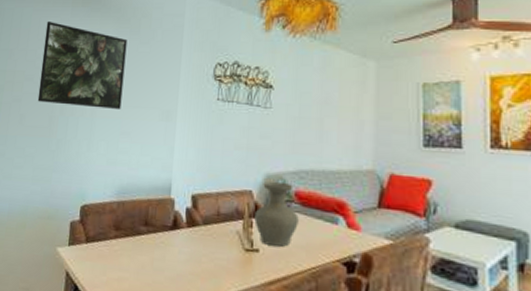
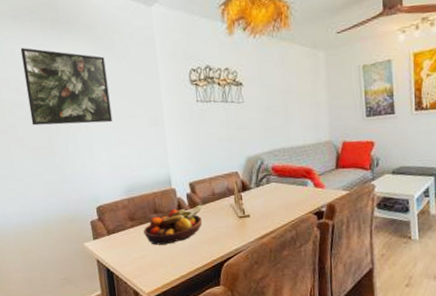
fruit bowl: none [127,224,203,269] -> present [143,204,203,245]
vase: present [254,181,299,247] -> none [242,161,278,211]

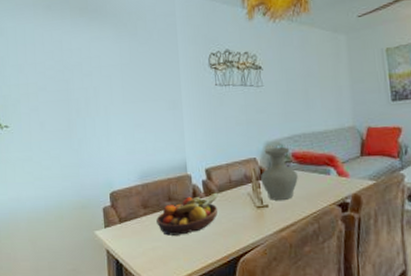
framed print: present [20,47,113,126] -> none [49,34,131,109]
vase: none [242,161,278,211] -> present [261,147,298,200]

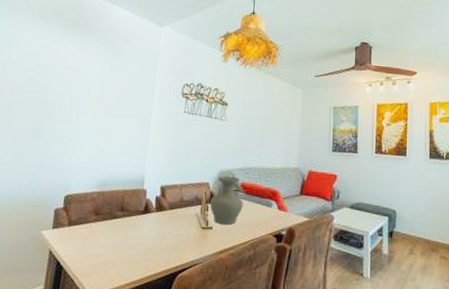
fruit bowl: present [156,192,219,236] -> none [105,209,169,245]

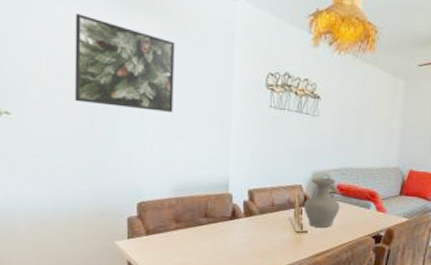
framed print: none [27,39,111,117] -> present [74,12,175,112]

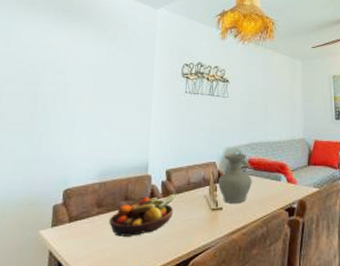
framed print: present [74,12,175,112] -> none [18,29,106,104]
fruit bowl: none [189,214,259,252] -> present [109,193,176,237]

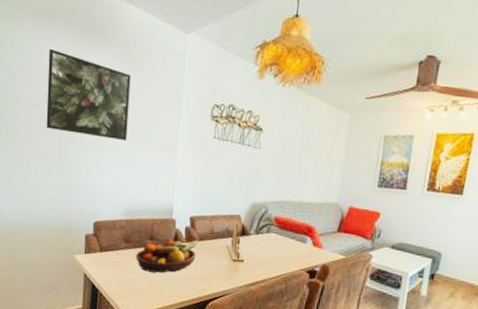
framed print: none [18,29,106,104] -> present [46,48,131,140]
vase: present [218,153,252,203] -> none [241,209,276,259]

